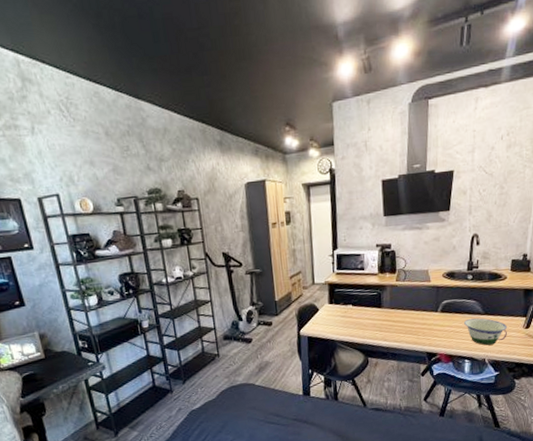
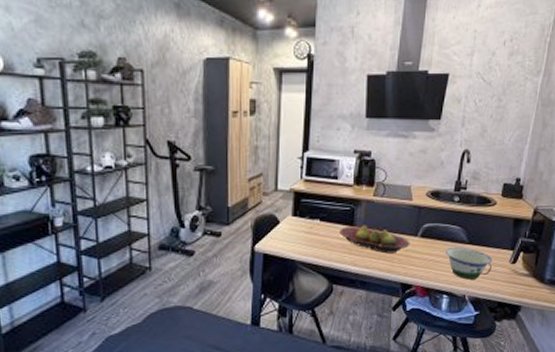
fruit bowl: none [370,306,432,329] -> present [339,225,410,254]

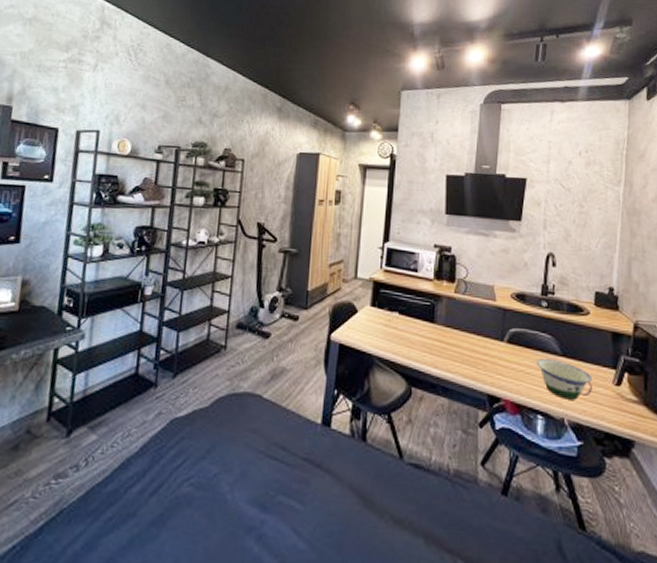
fruit bowl: present [339,225,410,254] -> none [419,323,496,359]

